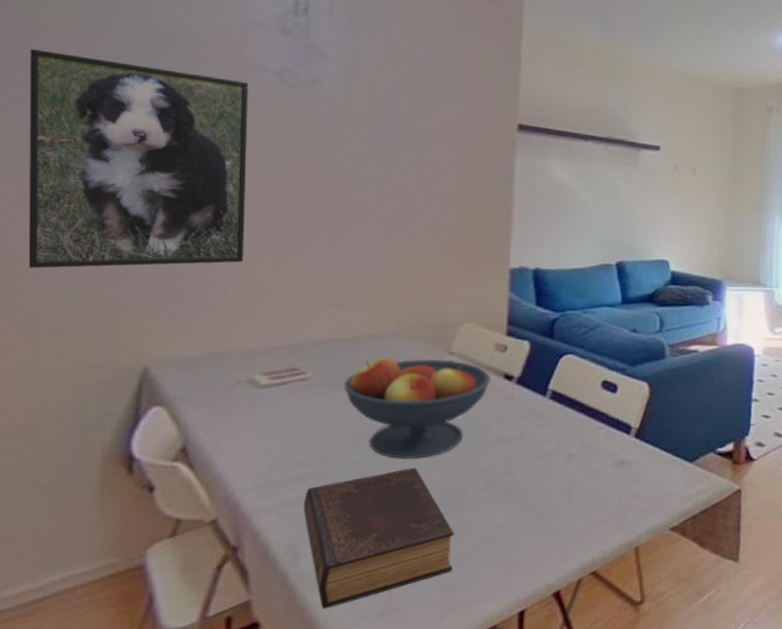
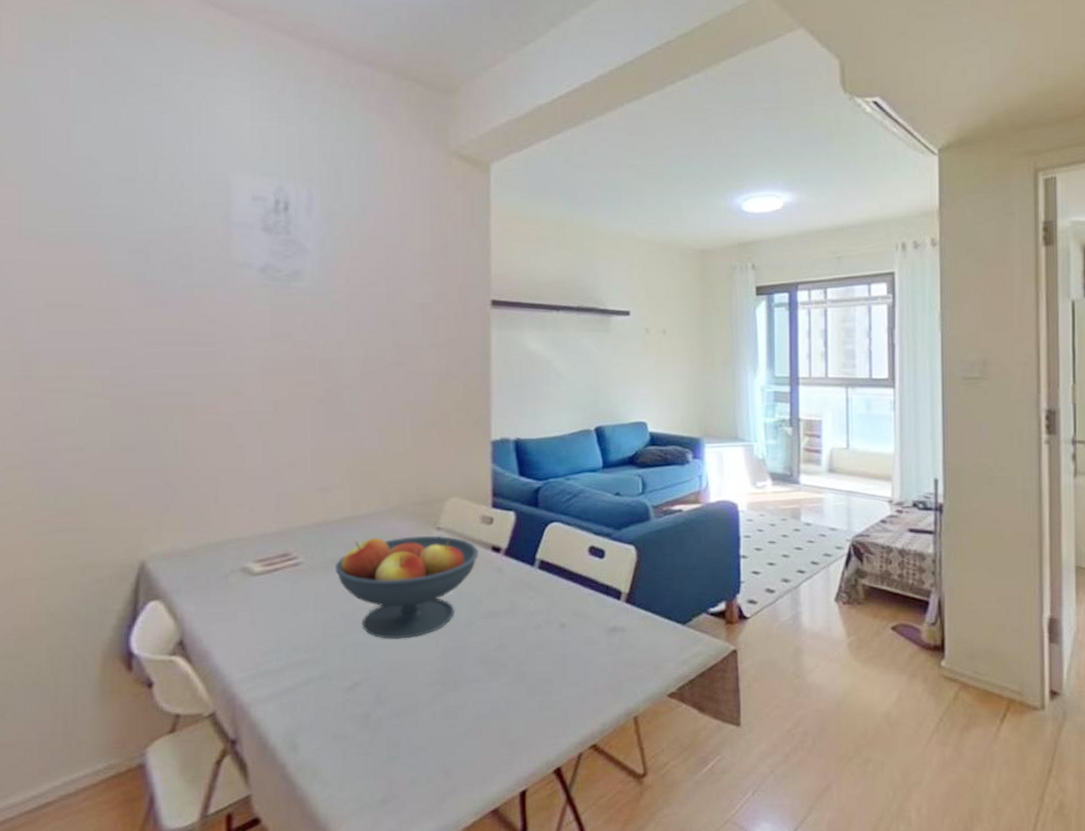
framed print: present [28,49,248,269] -> none [30,264,235,472]
book: present [303,467,454,609] -> none [299,647,451,800]

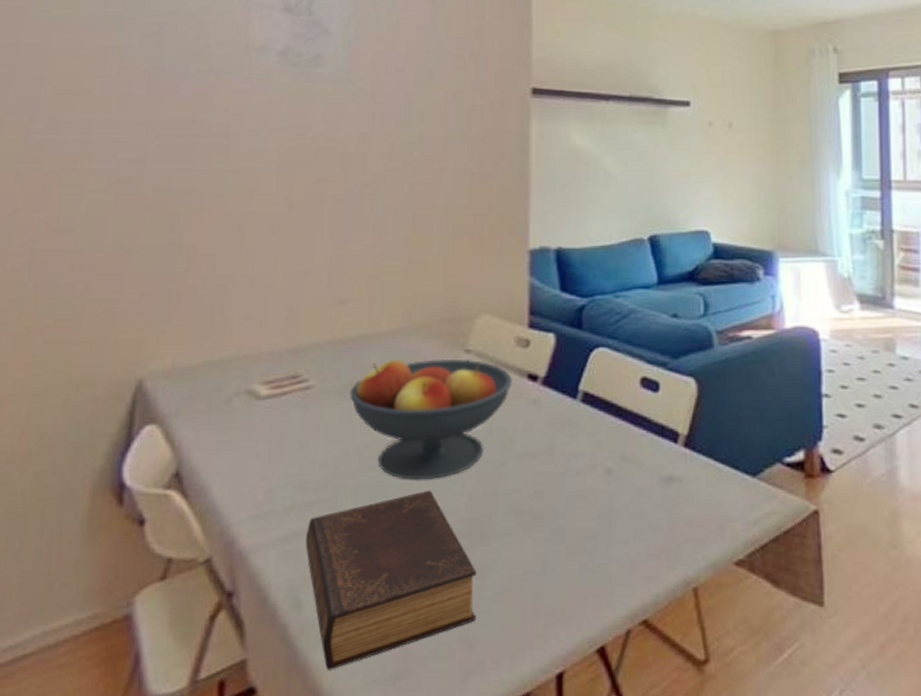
book: none [299,647,451,800] -> present [305,490,477,670]

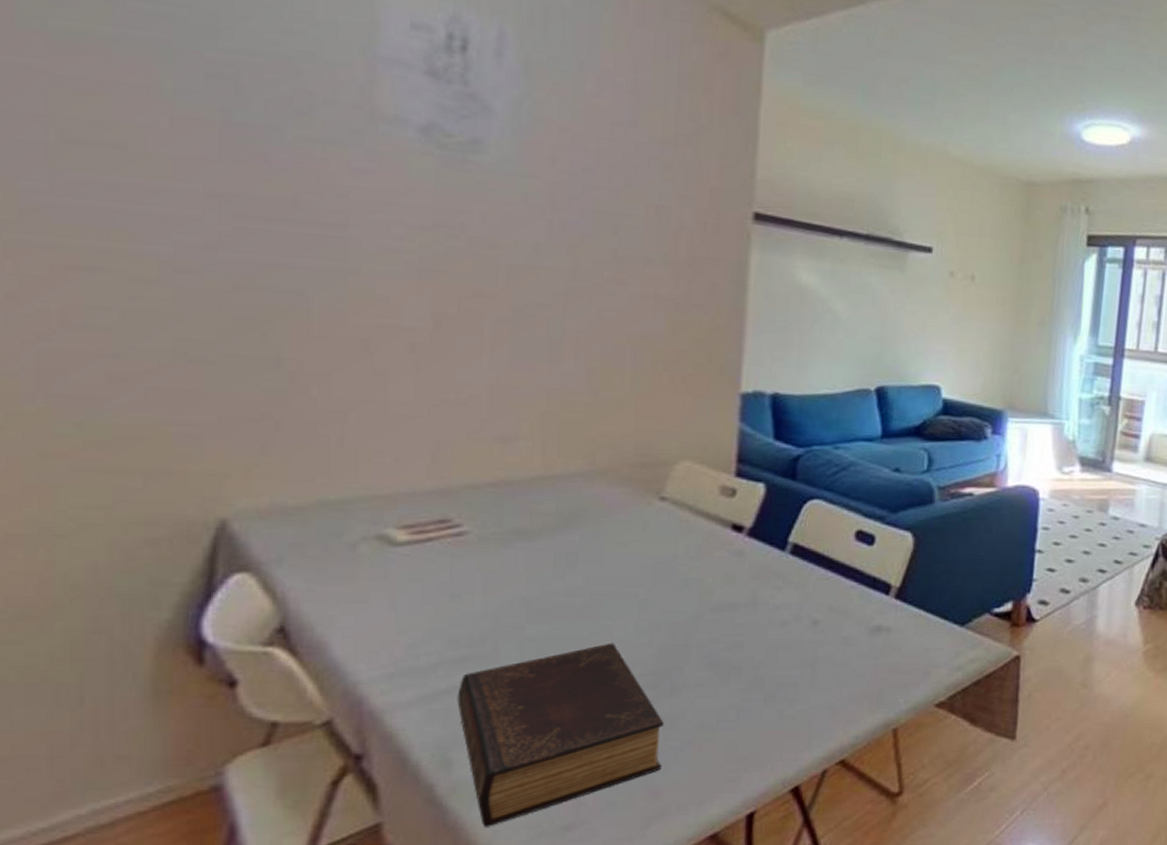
fruit bowl: present [349,358,512,480] -> none [514,504,714,633]

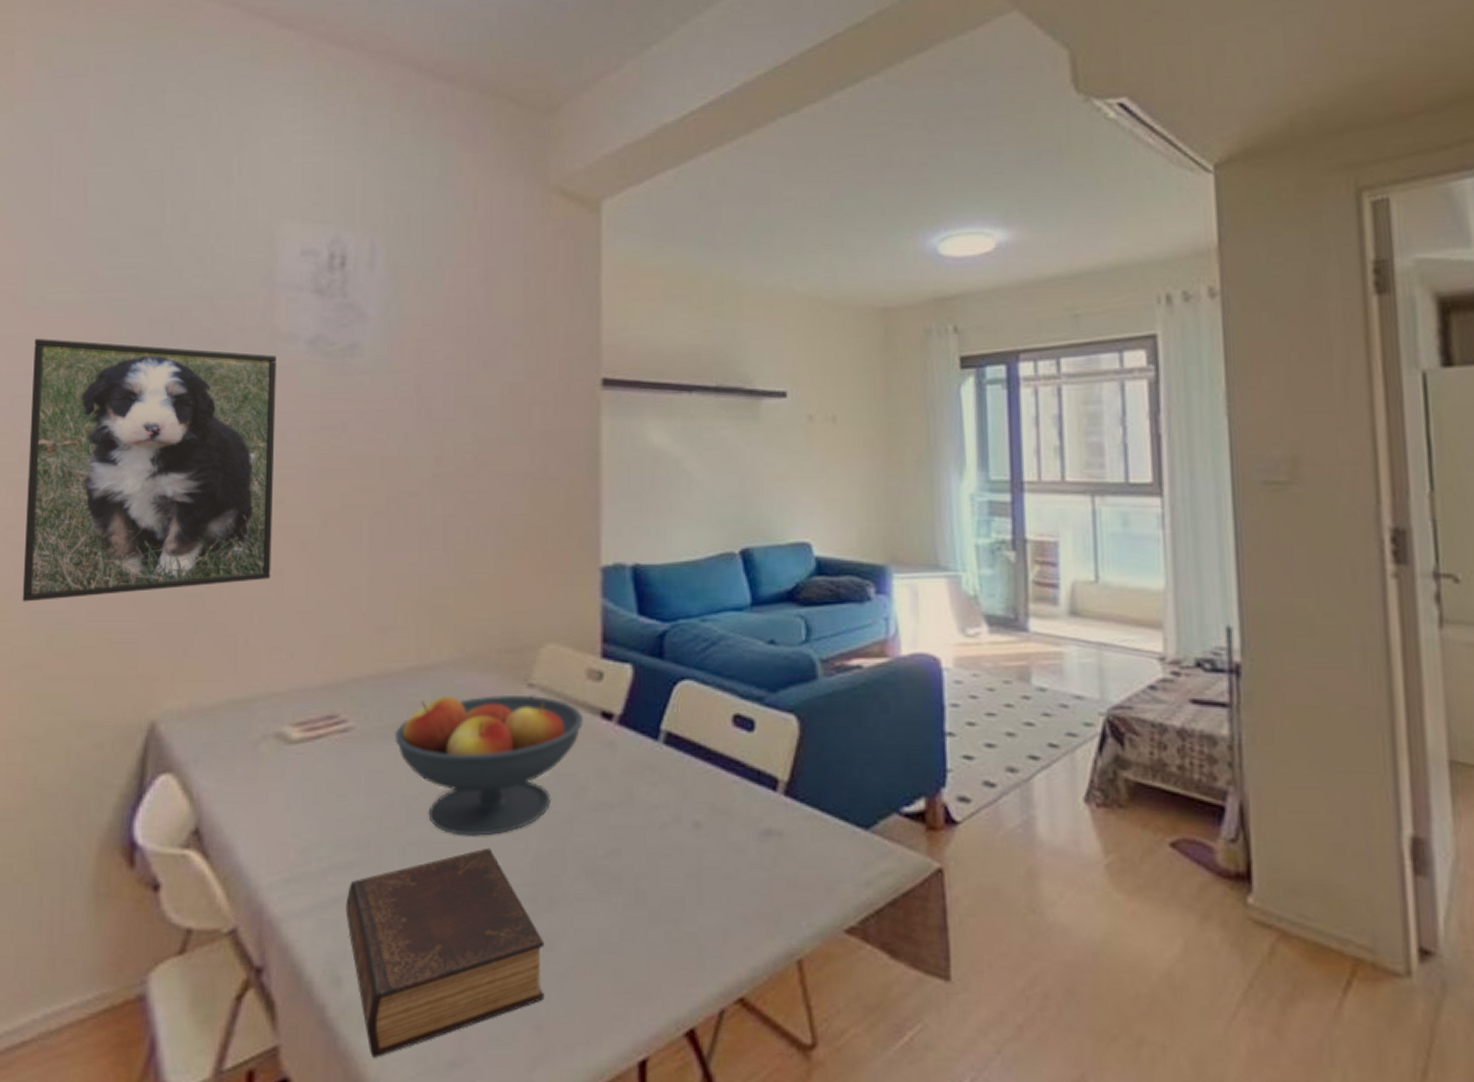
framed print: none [33,72,379,384] -> present [22,339,277,602]
fruit bowl: none [514,504,714,633] -> present [394,694,583,836]

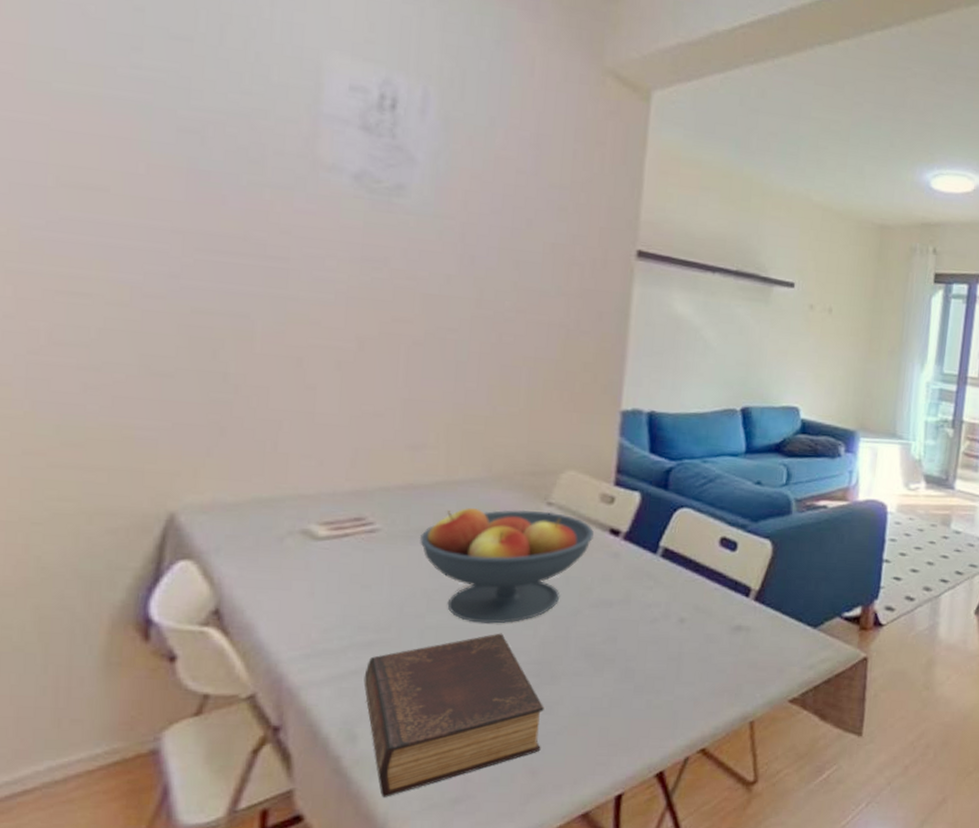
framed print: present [22,339,277,602] -> none [23,127,319,394]

